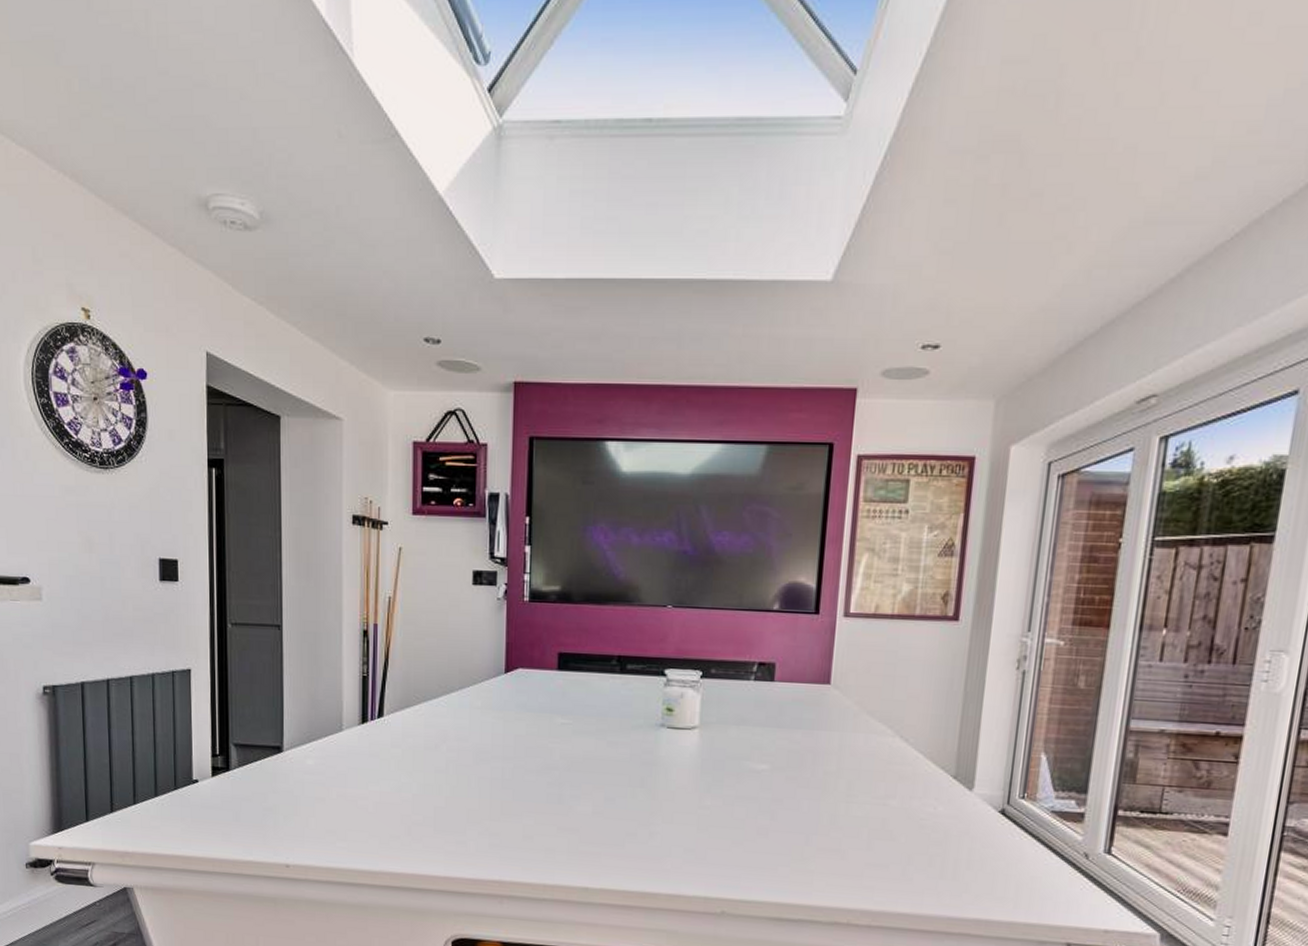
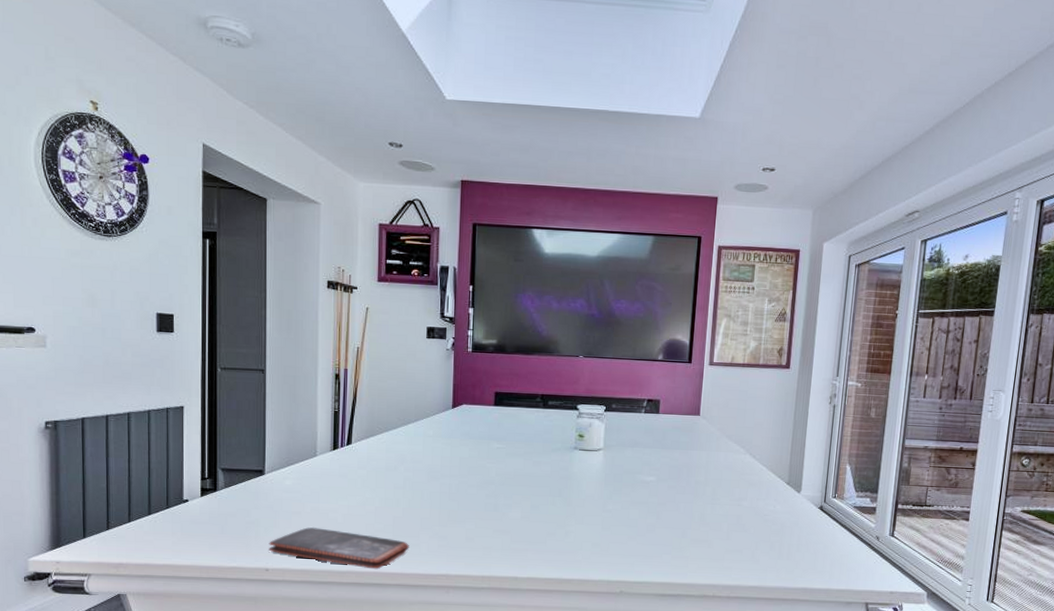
wallet: none [289,816,454,871] -> present [269,526,409,570]

